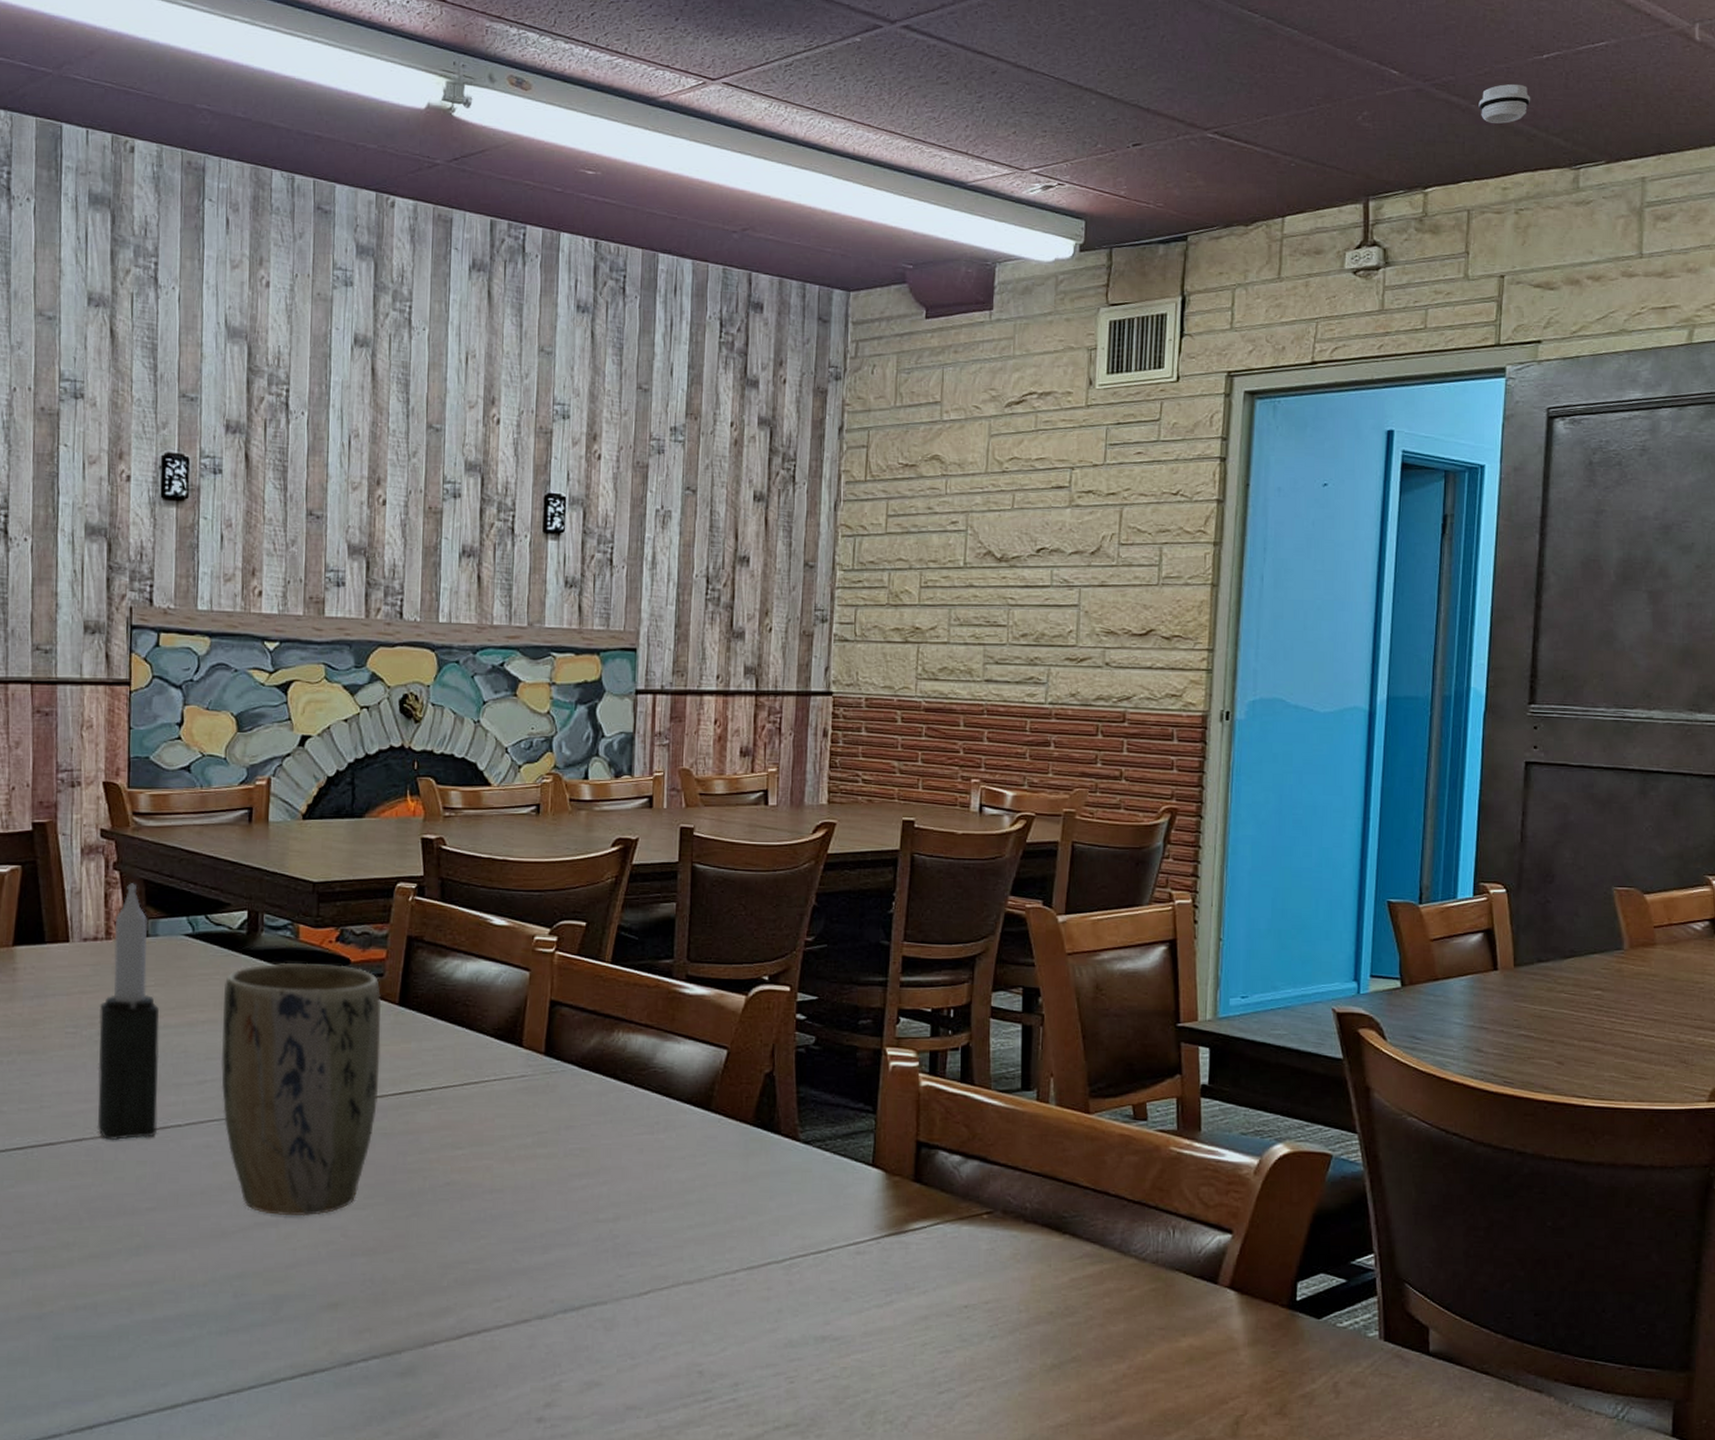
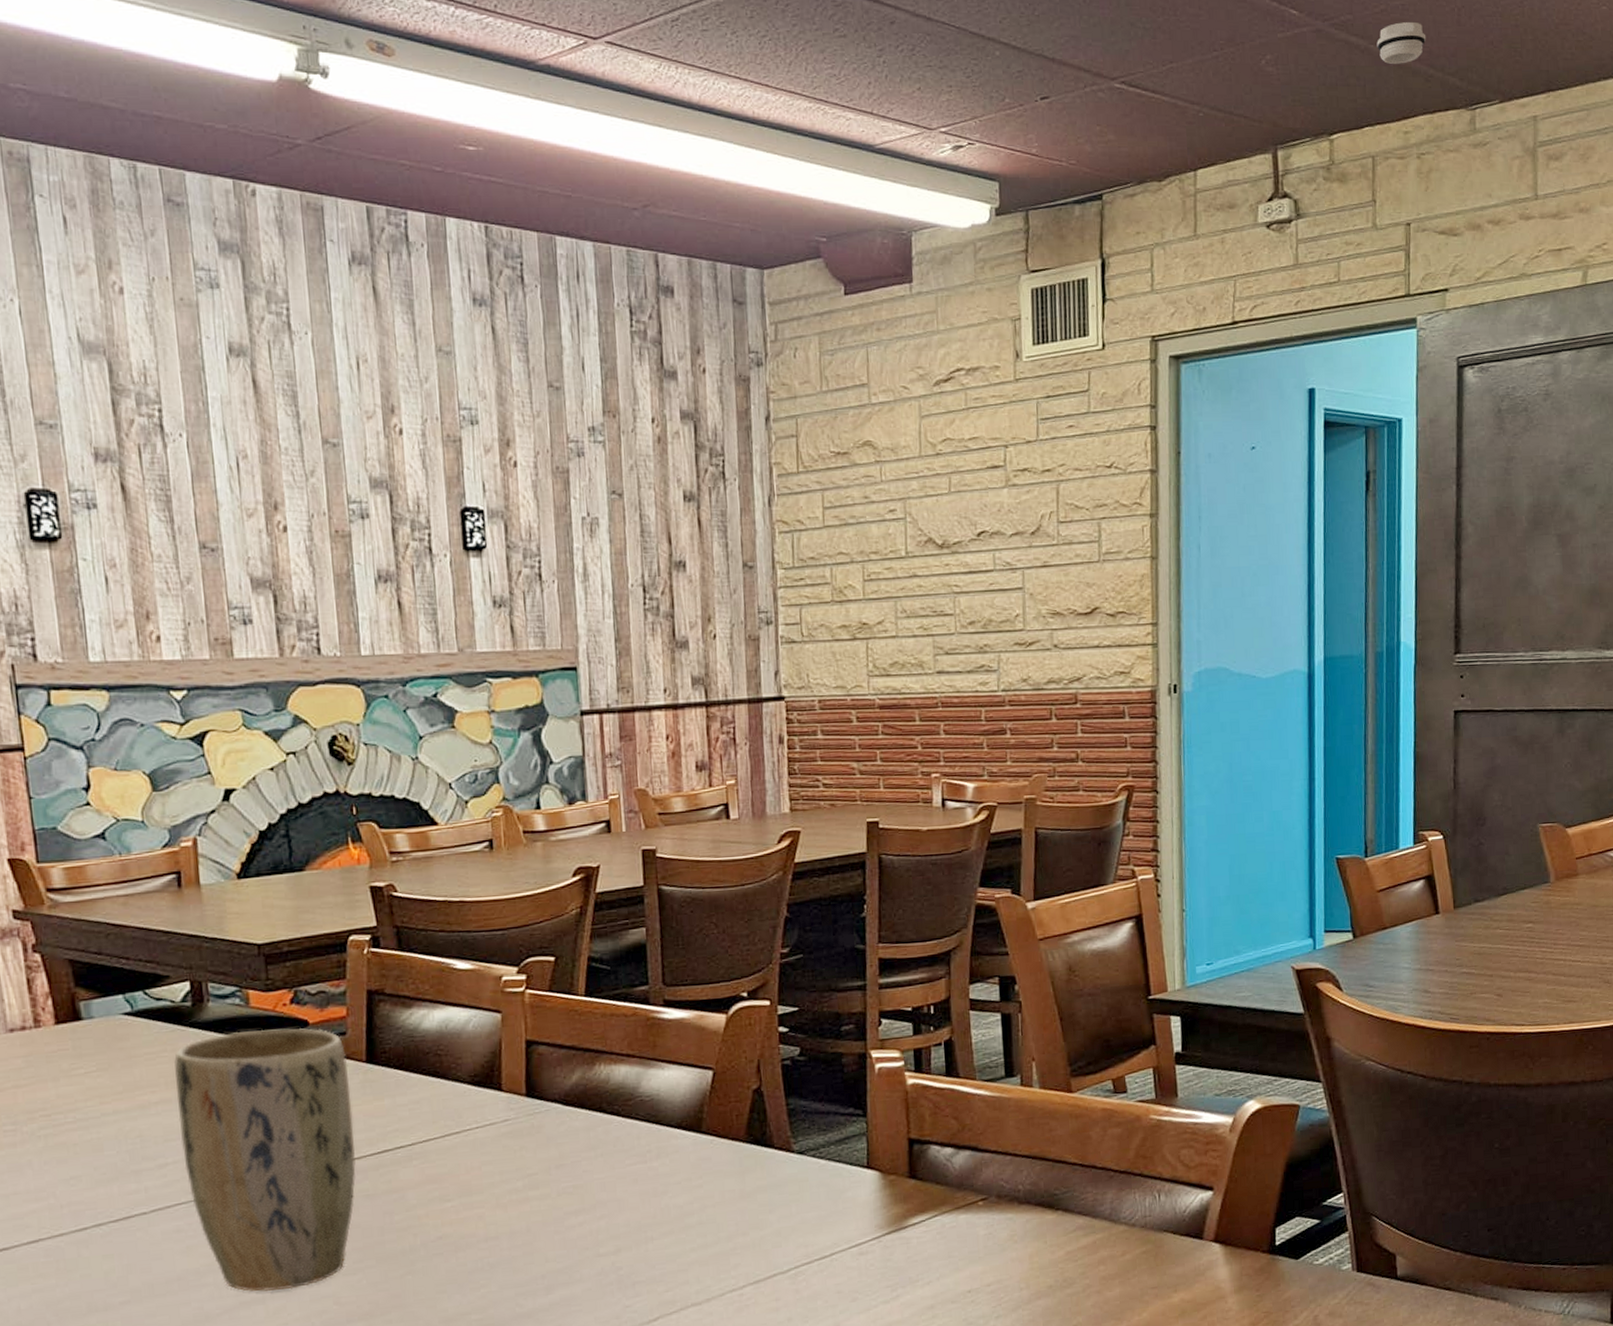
candle: present [97,883,160,1141] -> none [37,965,122,1238]

